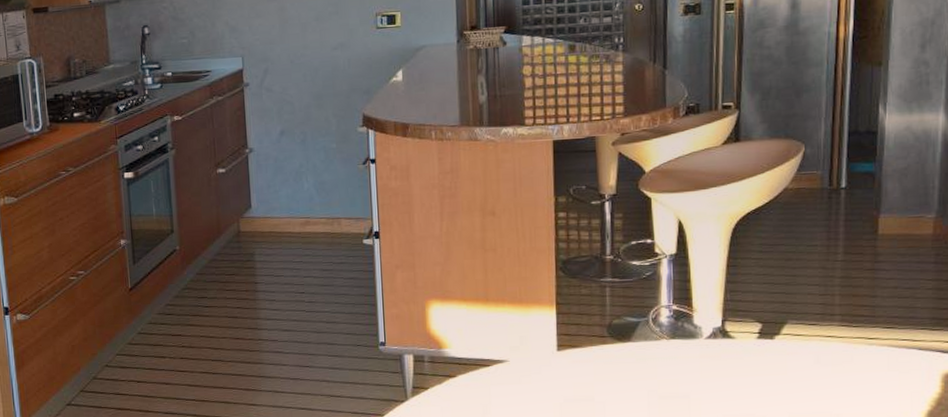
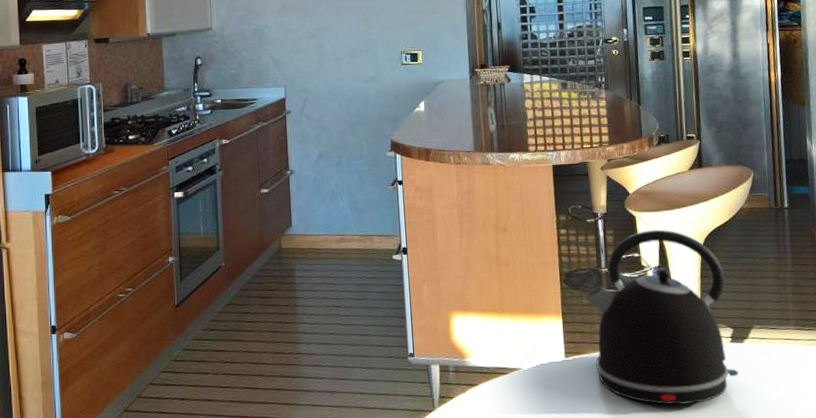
kettle: none [582,212,764,404] -> present [583,229,738,405]

